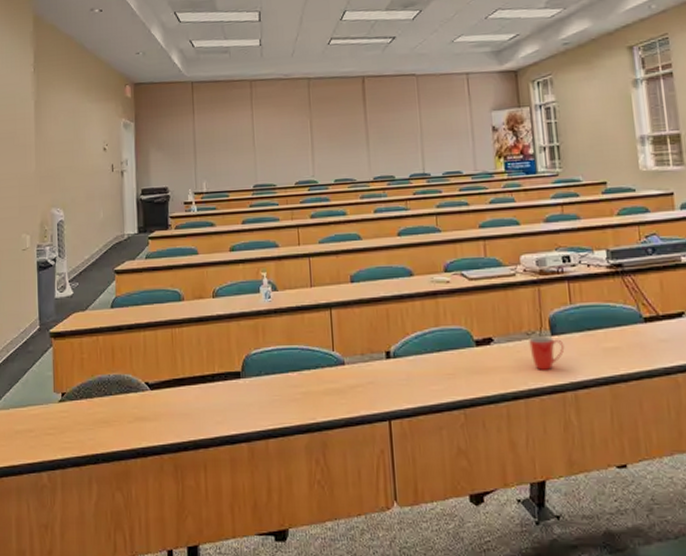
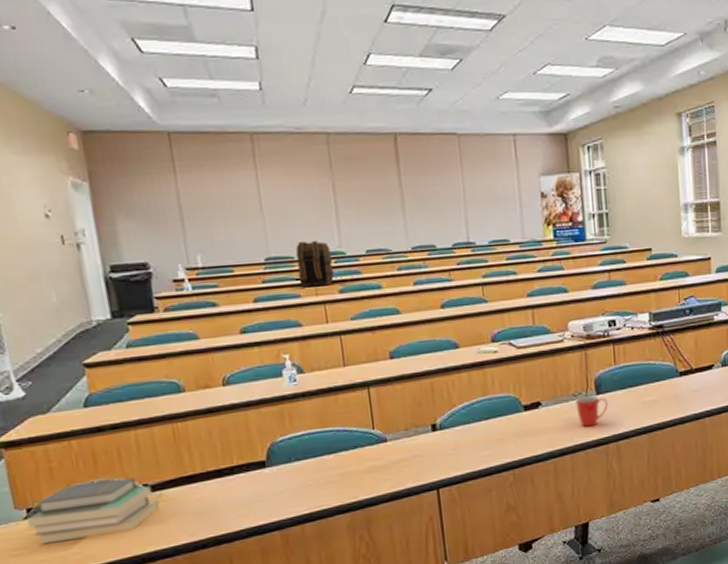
books: none [60,375,155,427] -> present [26,478,160,545]
backpack: none [277,171,308,212] -> present [295,241,335,288]

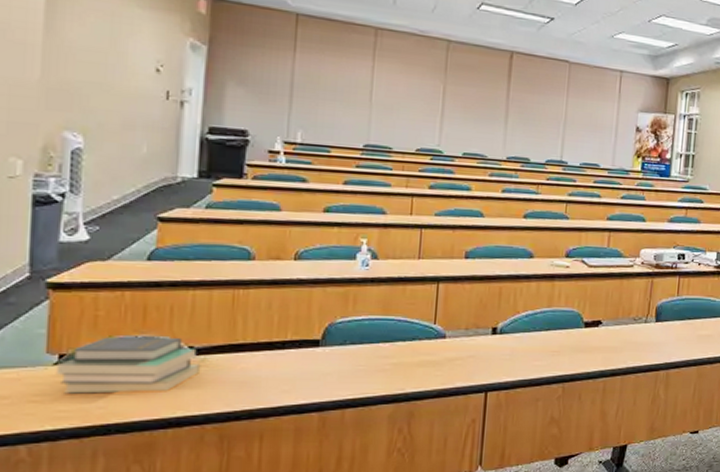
backpack: present [295,241,335,288] -> none [392,135,429,180]
mug: present [575,395,609,428] -> none [634,321,666,353]

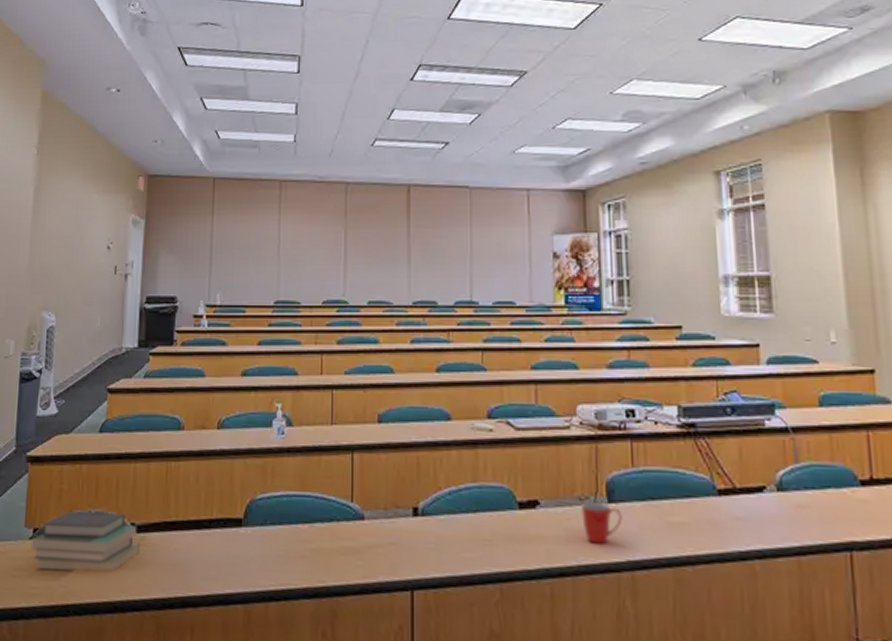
mug: none [634,321,666,353] -> present [581,501,623,545]

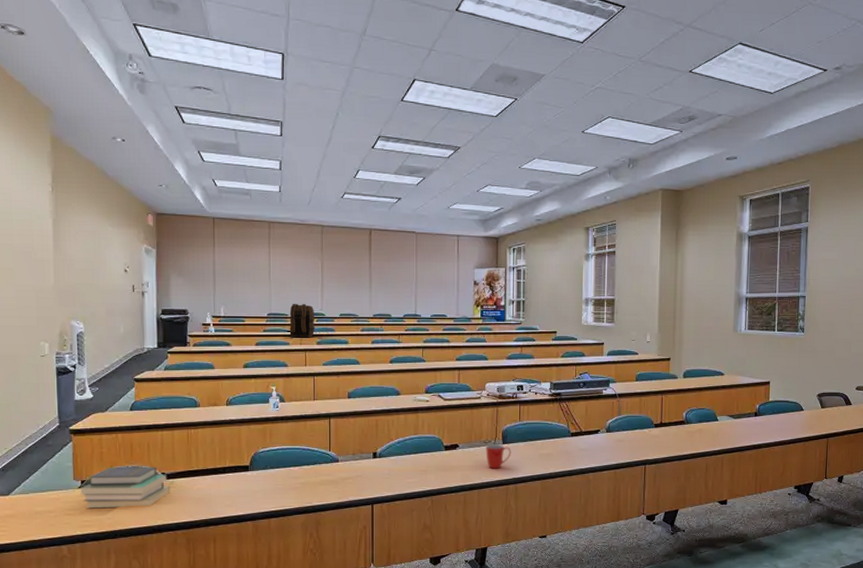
backpack: none [301,288,336,335] -> present [289,304,315,338]

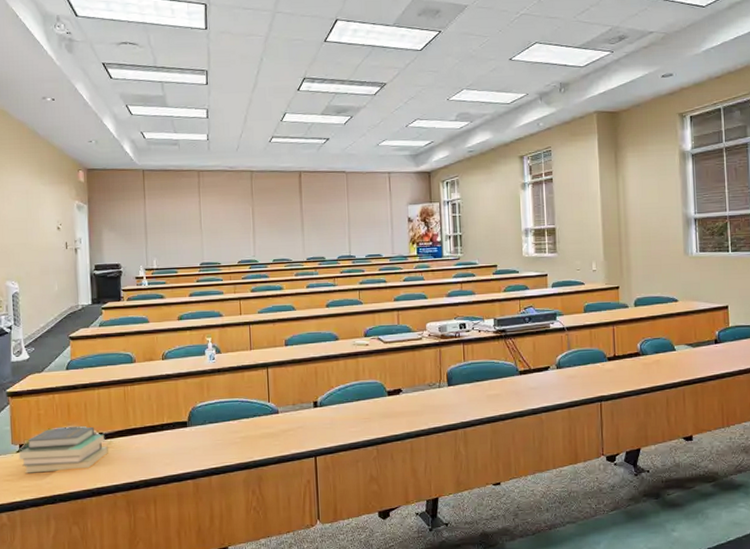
backpack: present [289,304,315,338] -> none [222,251,249,287]
mug: present [486,443,512,470] -> none [430,386,458,414]

